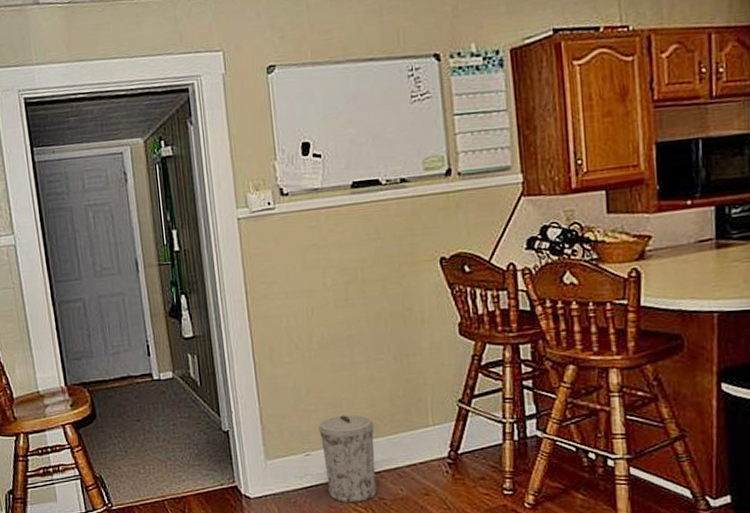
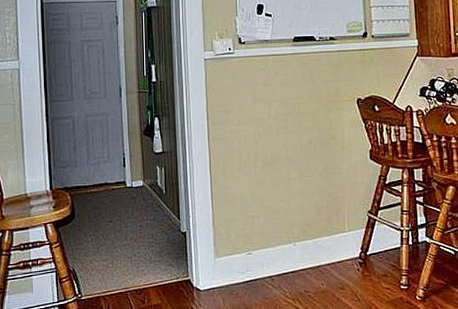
trash can: present [318,415,377,503] -> none [259,221,303,295]

